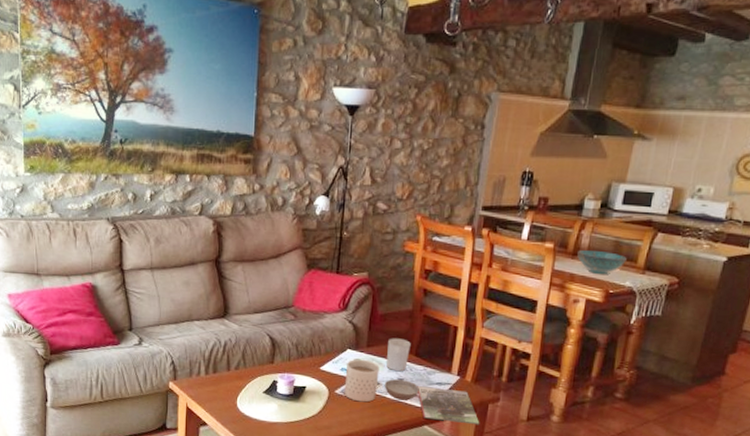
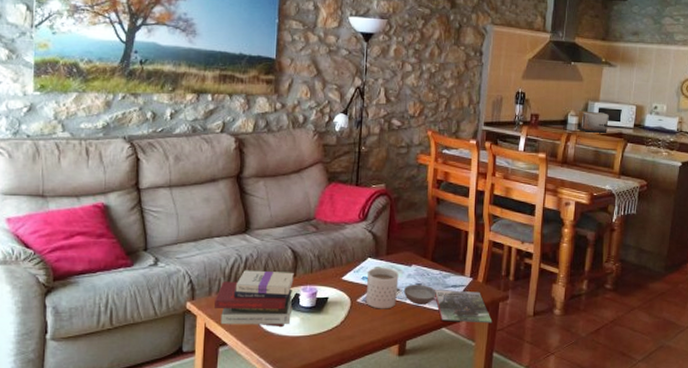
books: none [195,354,272,412] -> present [215,270,294,326]
candle holder: present [386,338,411,372] -> none [405,245,427,277]
bowl: present [576,249,627,275] -> none [564,158,605,180]
toaster: none [595,193,637,222] -> present [577,110,609,134]

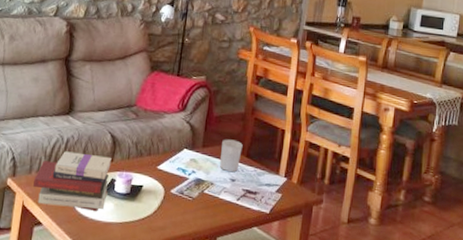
mug: present [365,267,399,309] -> none [179,159,214,203]
bowl: present [403,285,436,305] -> none [217,179,250,202]
candle holder: none [405,245,427,277] -> present [220,139,243,173]
magazine: present [434,290,493,324] -> none [248,187,305,227]
toaster: present [577,110,609,134] -> none [399,16,432,41]

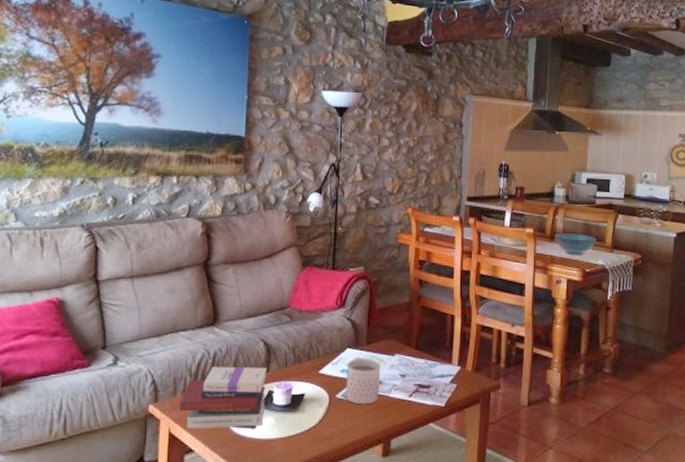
mug: none [179,159,214,203] -> present [345,357,381,405]
candle holder: present [220,139,243,173] -> none [388,332,411,368]
bowl: none [385,63,426,87] -> present [553,233,596,256]
toaster: none [399,16,432,41] -> present [565,182,598,206]

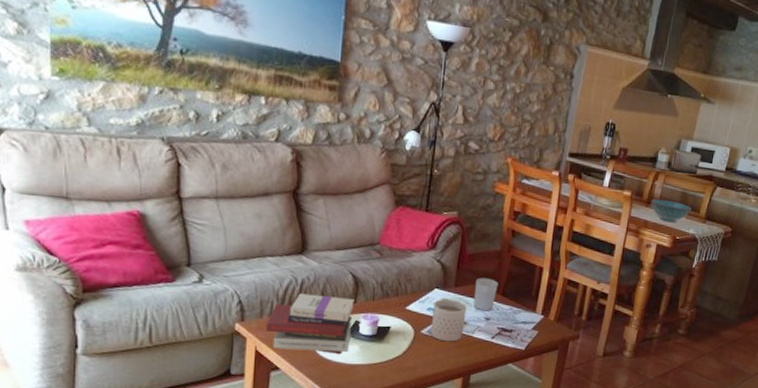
candle holder: none [388,332,411,368] -> present [474,277,498,311]

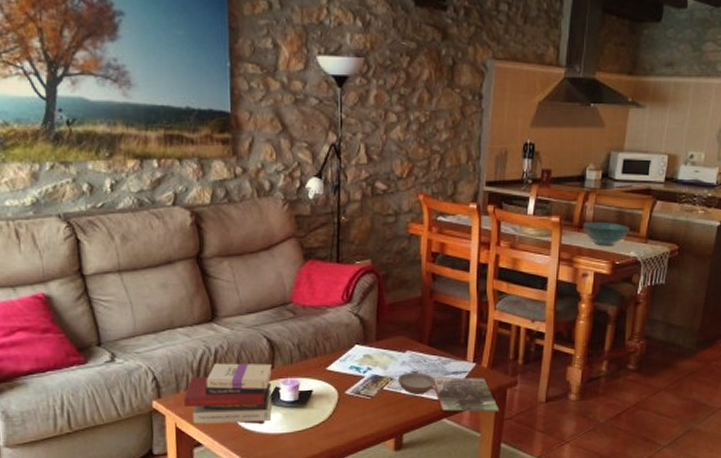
mug: present [430,298,467,342] -> none [355,354,392,401]
bowl: none [470,318,505,340] -> present [397,372,435,395]
candle holder: present [474,277,498,311] -> none [398,328,423,364]
magazine: none [503,325,561,362] -> present [432,377,500,413]
toaster: present [667,148,702,176] -> none [597,163,635,191]

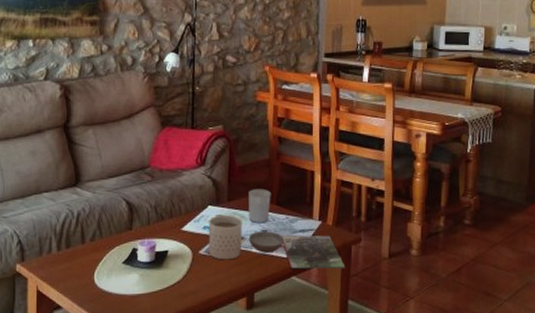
books: present [184,363,273,424] -> none [46,225,130,287]
mug: none [355,354,392,401] -> present [208,214,243,260]
candle holder: none [398,328,423,364] -> present [249,188,271,224]
bowl: present [582,221,630,247] -> none [412,87,456,110]

